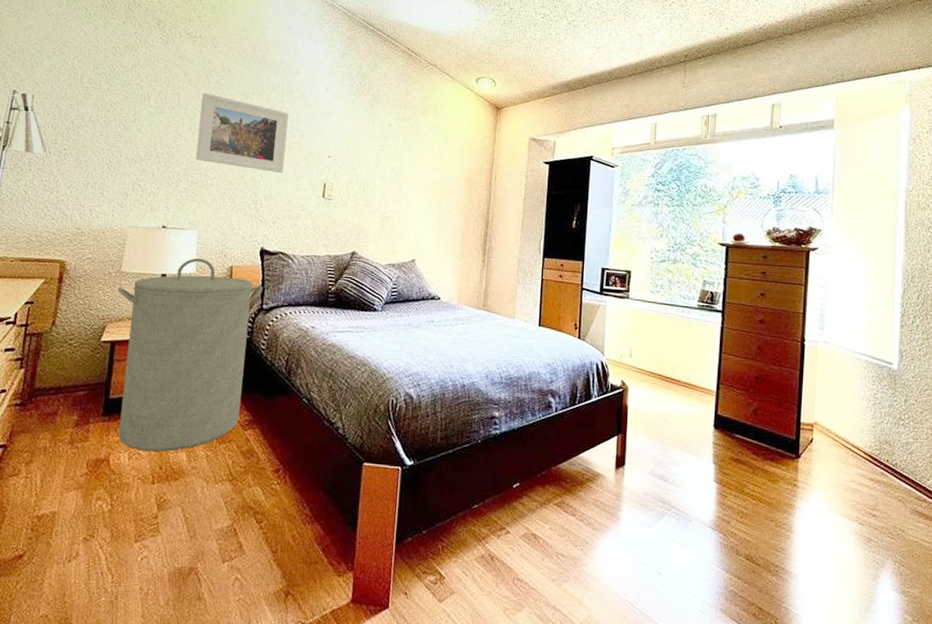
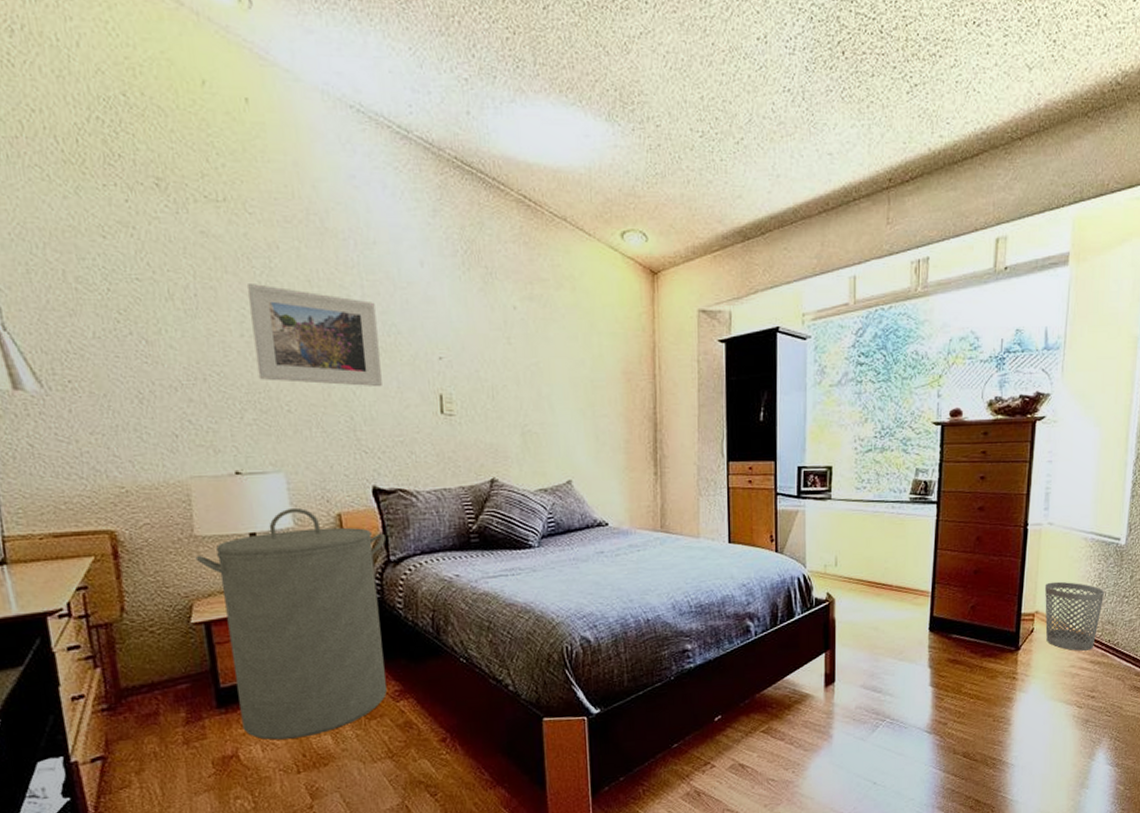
wastebasket: none [823,396,881,467] -> present [1045,581,1105,651]

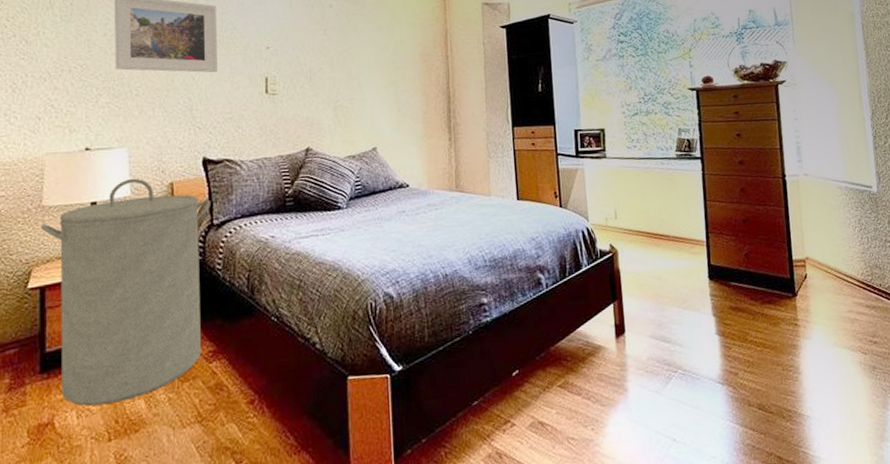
wastebasket: present [1045,581,1105,651] -> none [811,228,868,296]

